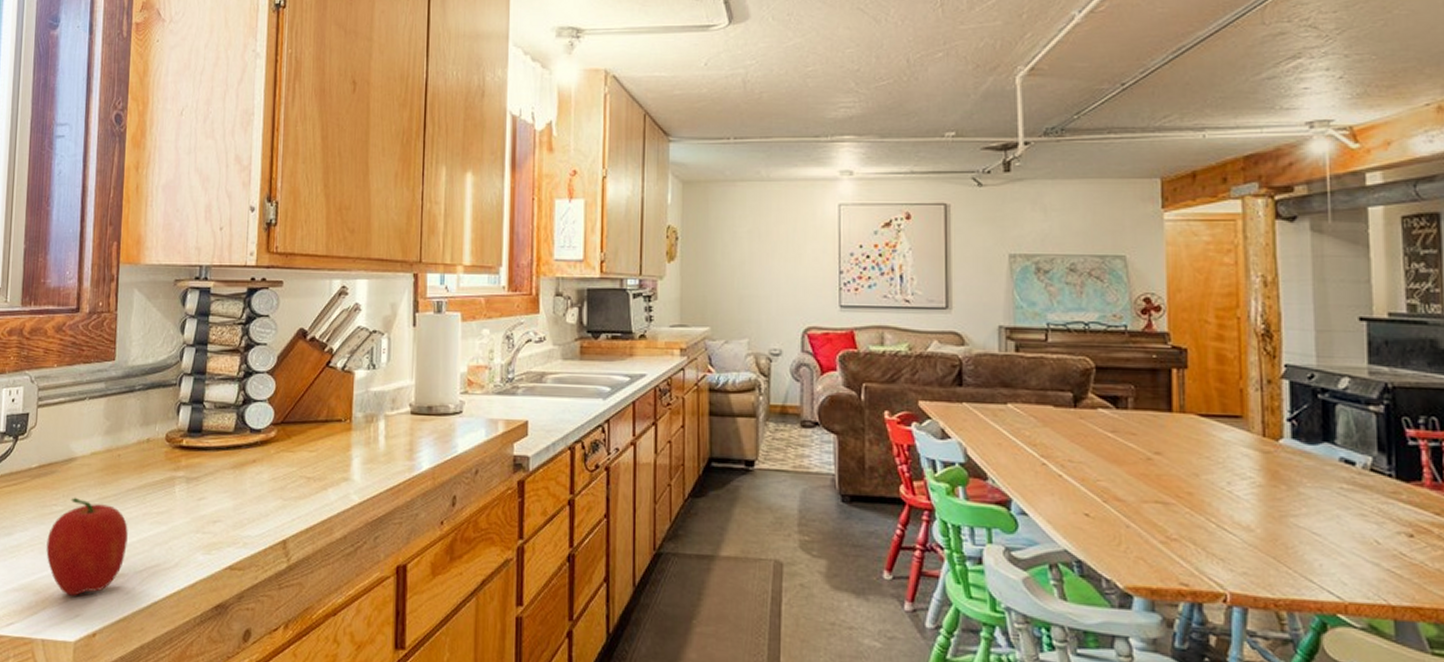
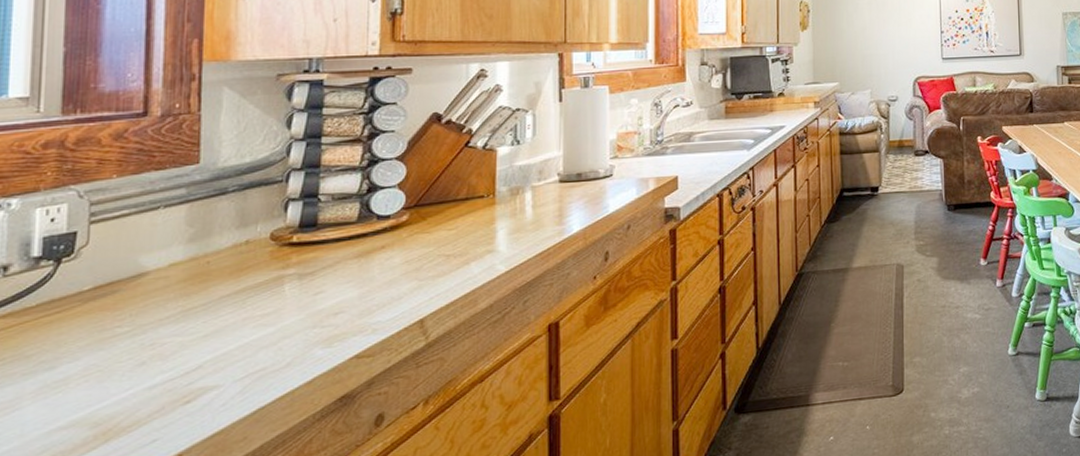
fruit: present [46,497,128,596] -> none [107,314,223,421]

